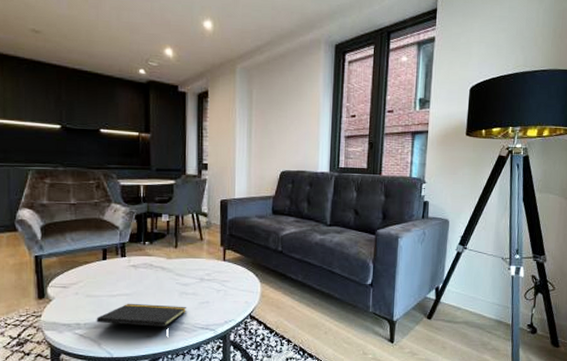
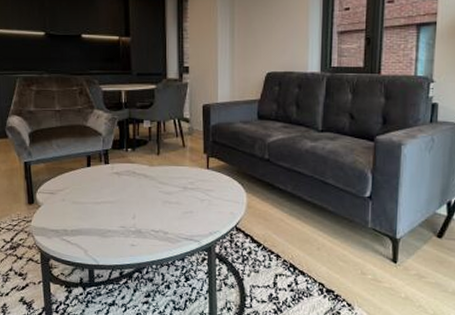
notepad: present [96,303,186,329] -> none [82,210,170,239]

